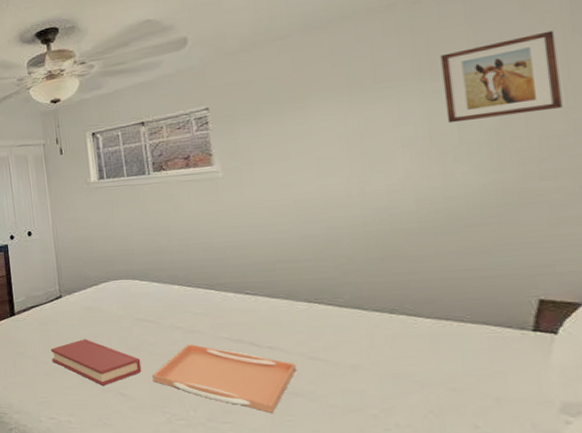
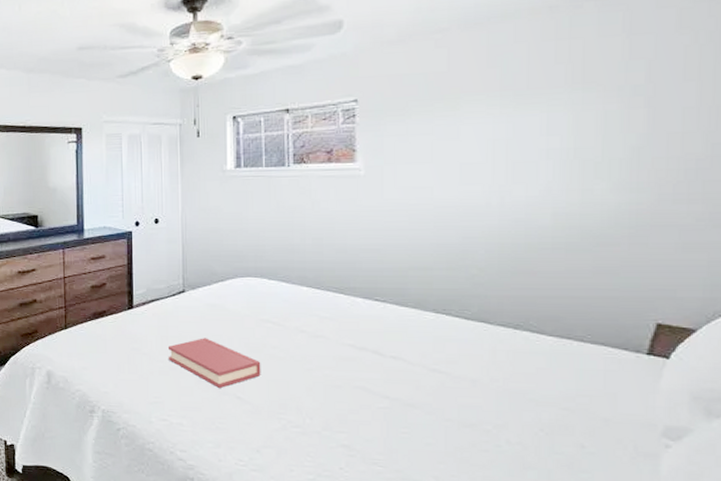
serving tray: present [152,343,297,413] -> none [271,348,417,424]
wall art: present [440,30,563,124] -> none [593,50,706,138]

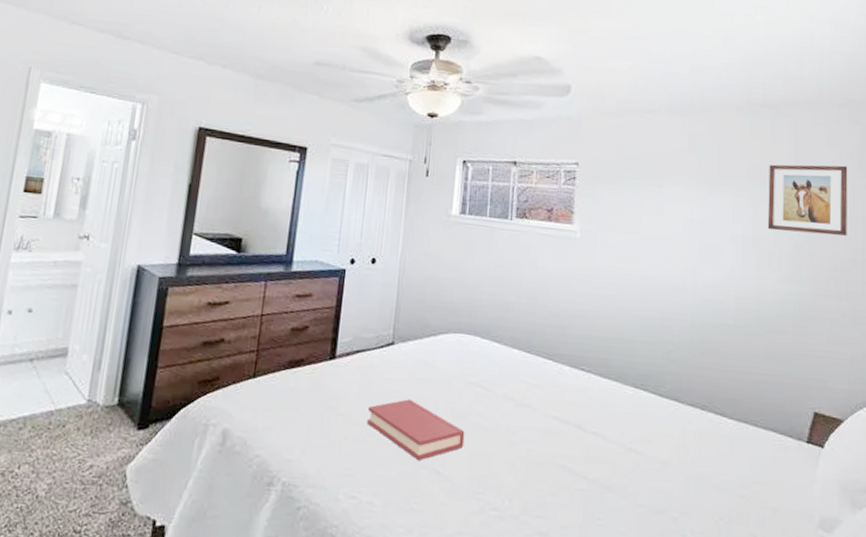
wall art: none [593,50,706,138] -> present [767,164,848,236]

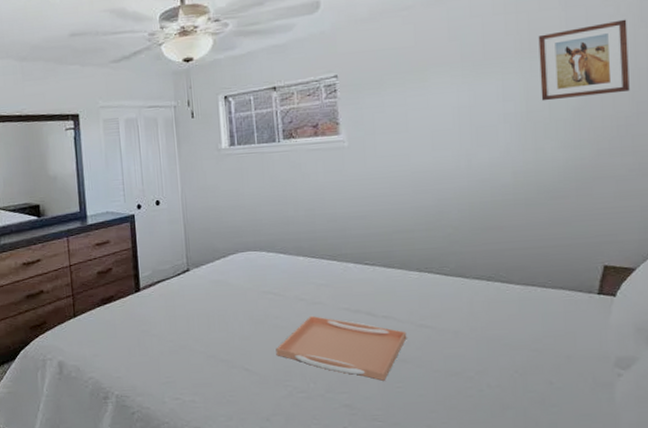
hardback book: present [367,399,465,460] -> none [176,314,266,362]
serving tray: none [473,418,615,509] -> present [276,315,407,381]

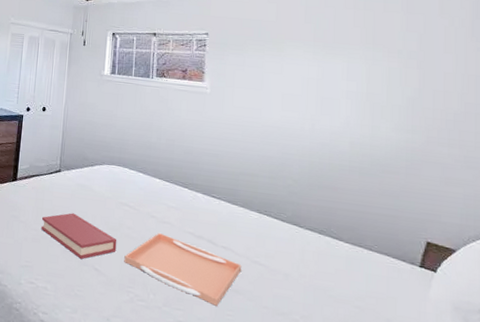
hardback book: none [176,314,266,362] -> present [41,213,117,259]
wall art: present [538,19,630,101] -> none [380,31,460,92]

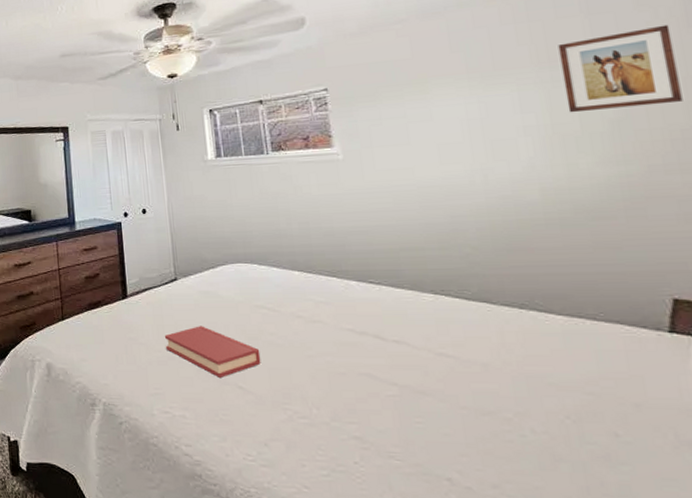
serving tray: present [124,232,242,306] -> none [272,334,425,413]
wall art: none [380,31,460,92] -> present [558,24,683,113]

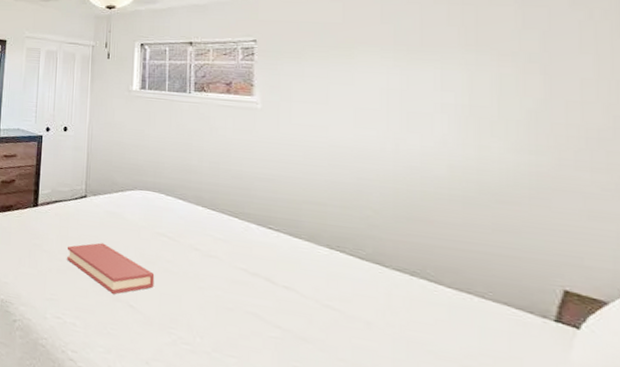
wall art: present [558,24,683,113] -> none [488,26,604,103]

